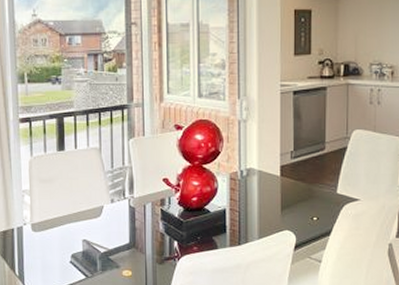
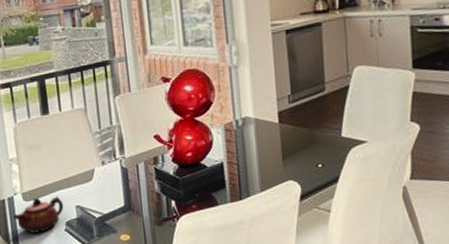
teapot: none [20,228,71,263] -> present [13,196,64,233]

